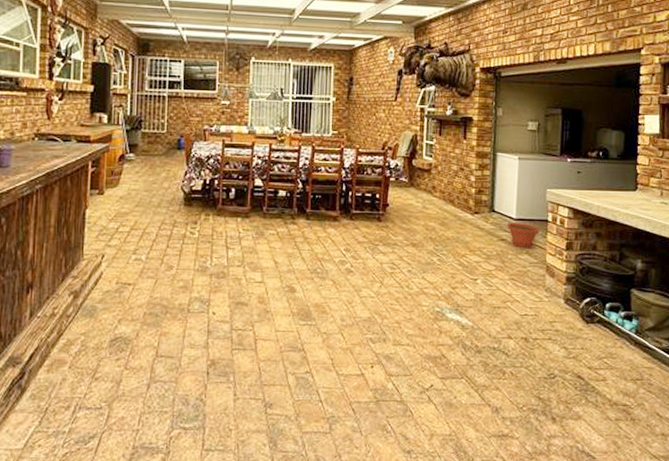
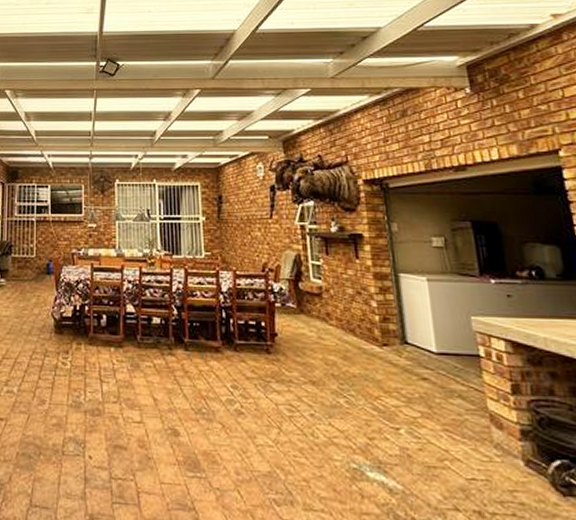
plant pot: present [507,223,540,249] -> none [427,358,472,391]

